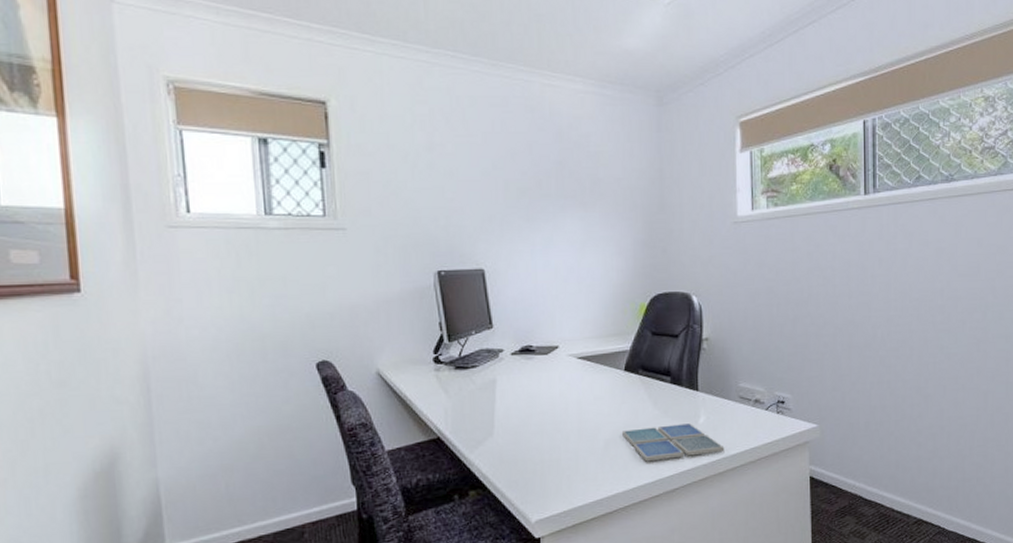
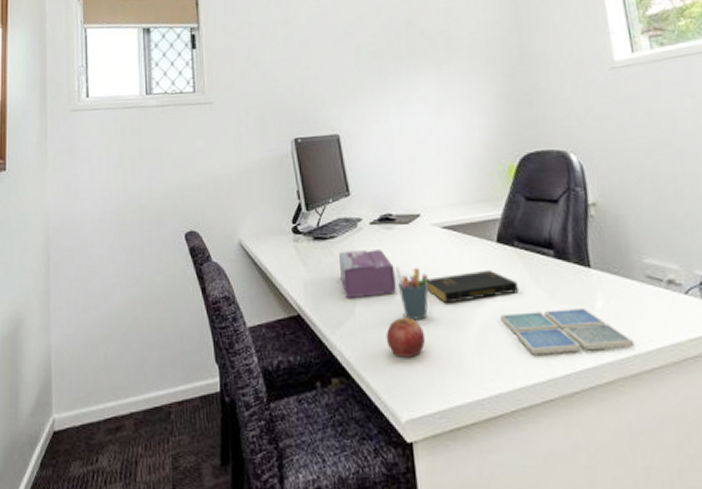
tissue box: none [480,378,533,421] -> present [339,249,396,298]
apple: none [521,433,557,470] -> present [386,314,426,358]
pen holder: none [533,392,563,438] -> present [395,266,429,320]
book: none [561,393,640,424] -> present [427,269,520,304]

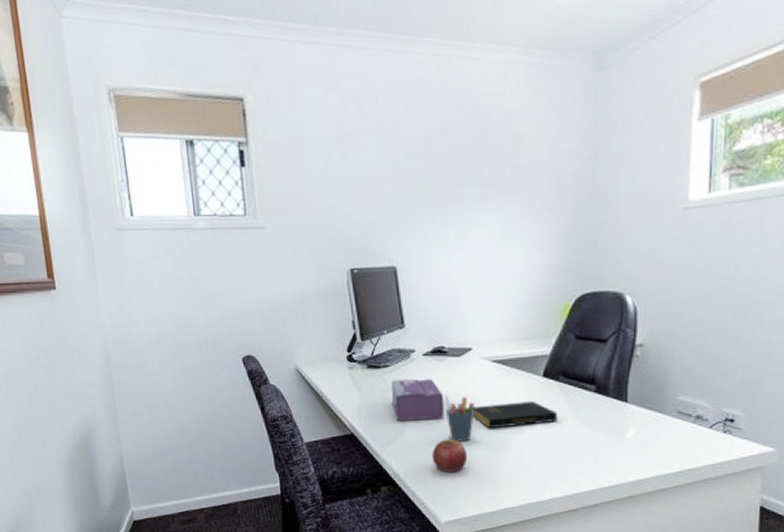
drink coaster: present [501,308,635,355] -> none [538,437,655,474]

